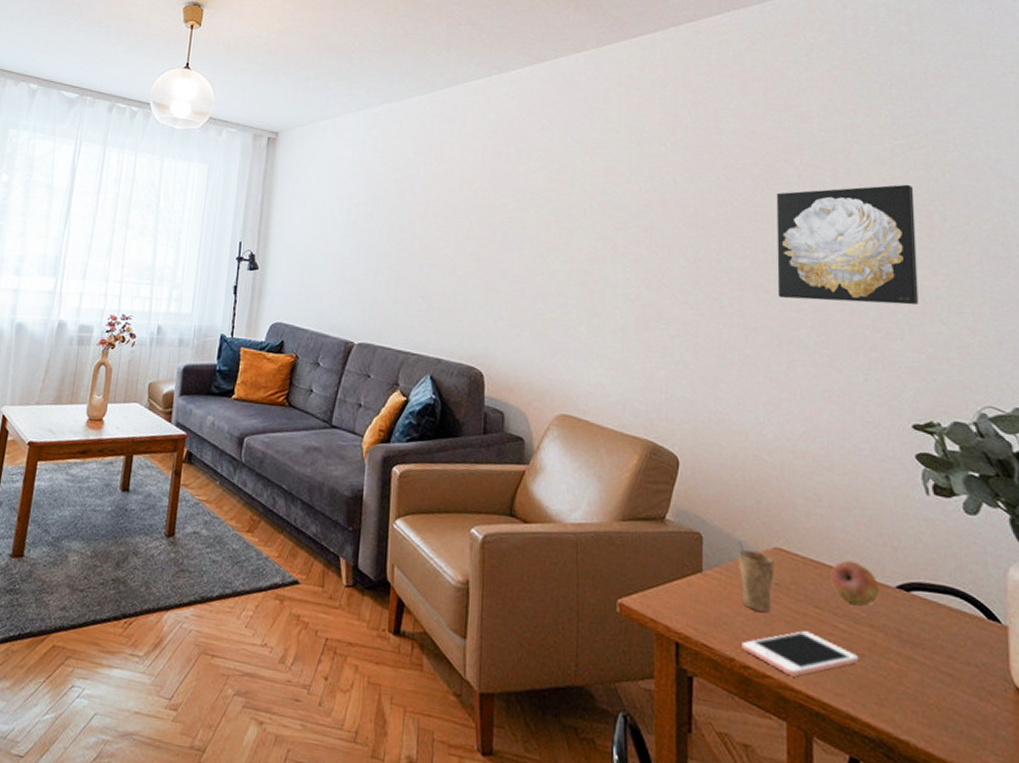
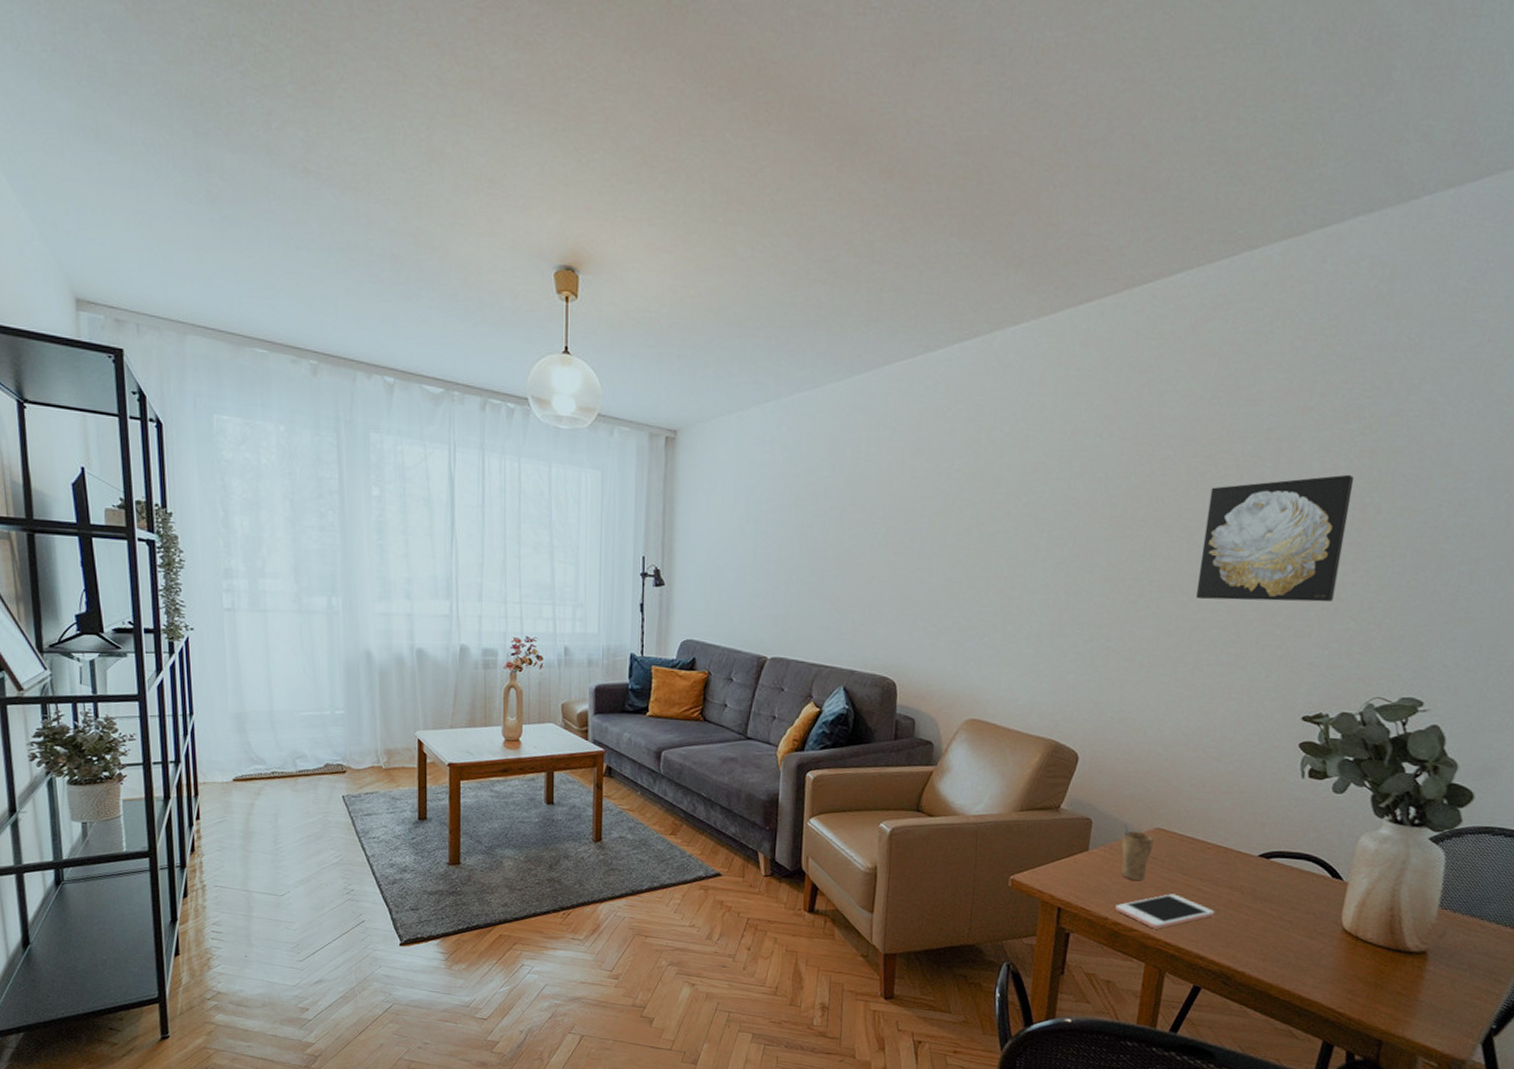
fruit: present [830,560,880,606] -> none [1201,836,1244,872]

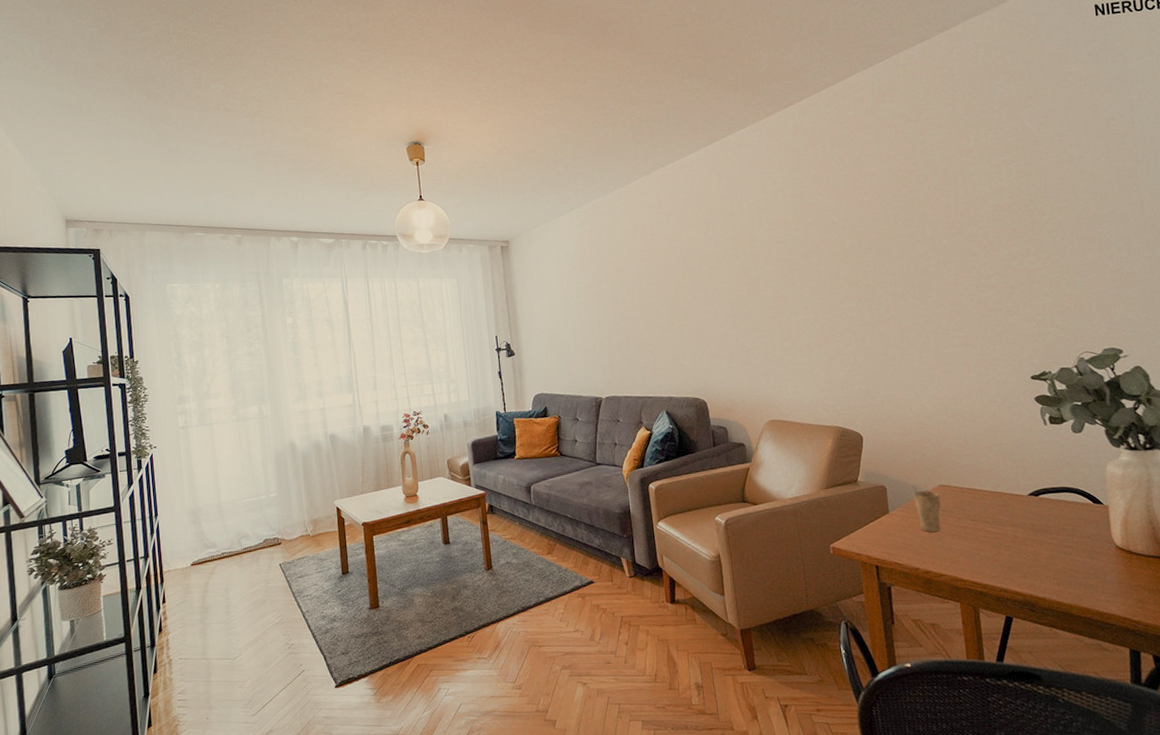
cell phone: present [1115,894,1215,929] -> none [923,538,1007,572]
wall art: present [1195,474,1355,603] -> none [913,191,1028,300]

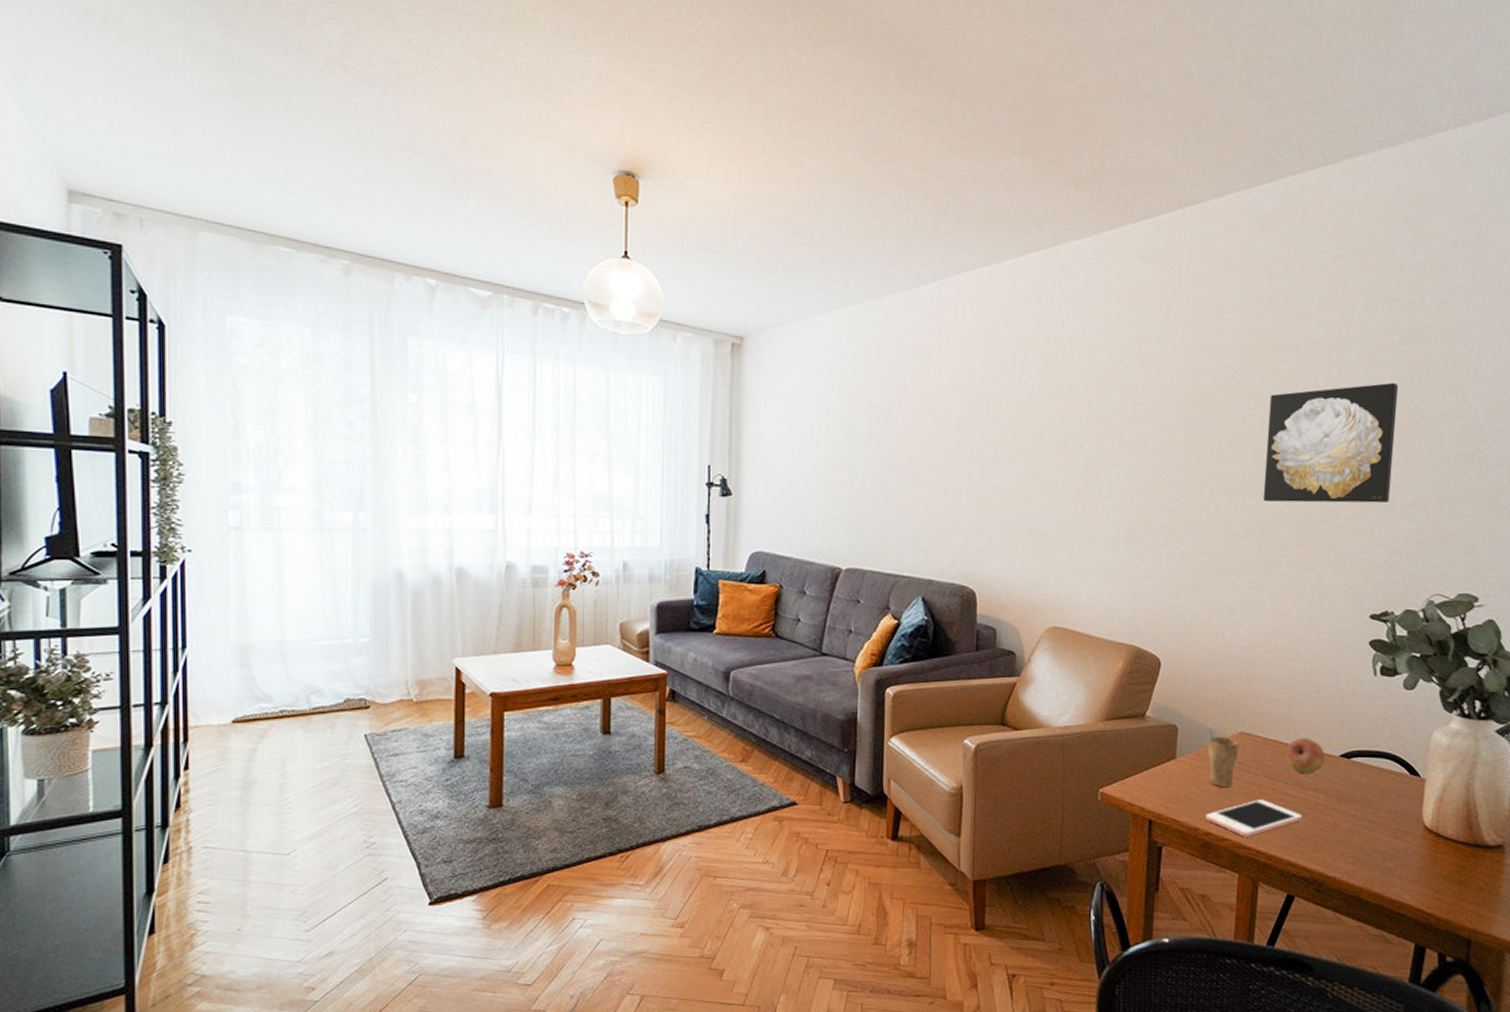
wall art: none [913,191,1028,300] -> present [1262,382,1399,504]
cell phone: none [923,538,1007,572] -> present [1205,799,1303,837]
fruit: none [980,483,1017,514] -> present [1285,737,1326,774]

